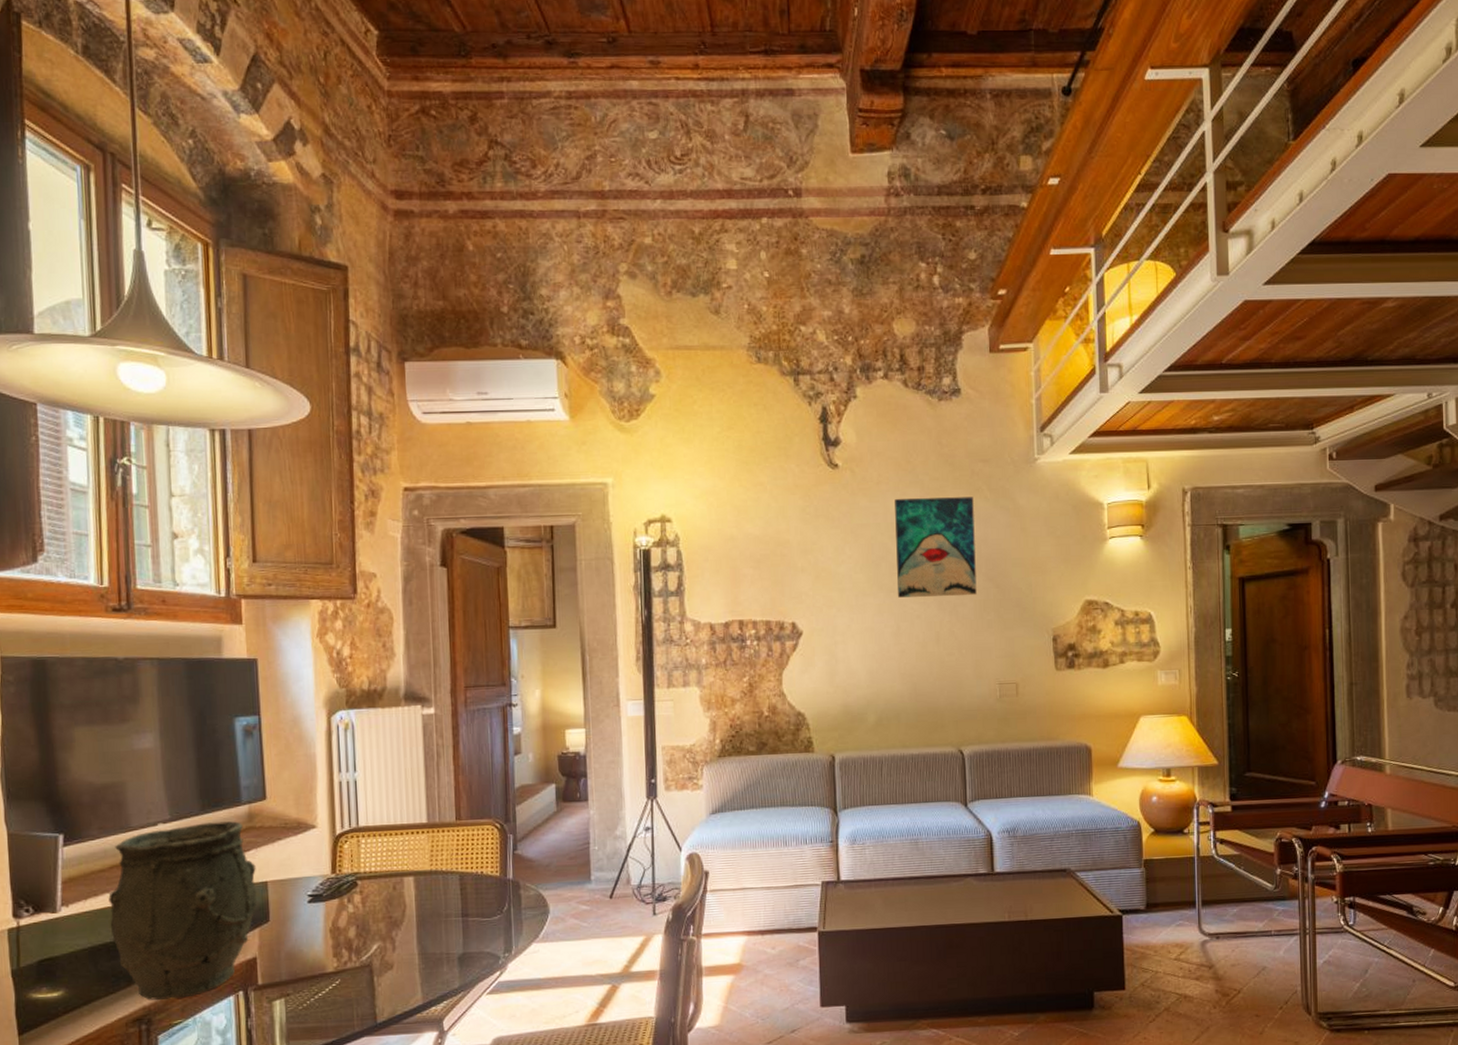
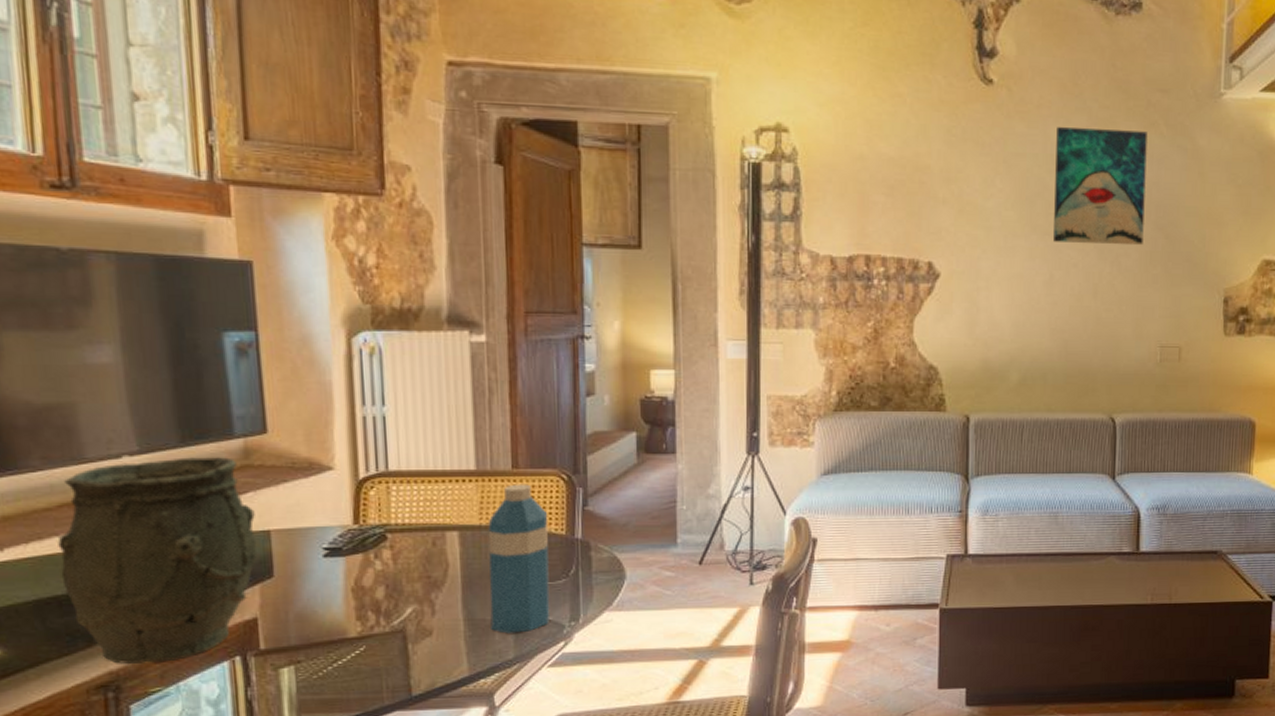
water bottle: none [437,833,488,965] -> present [488,484,550,634]

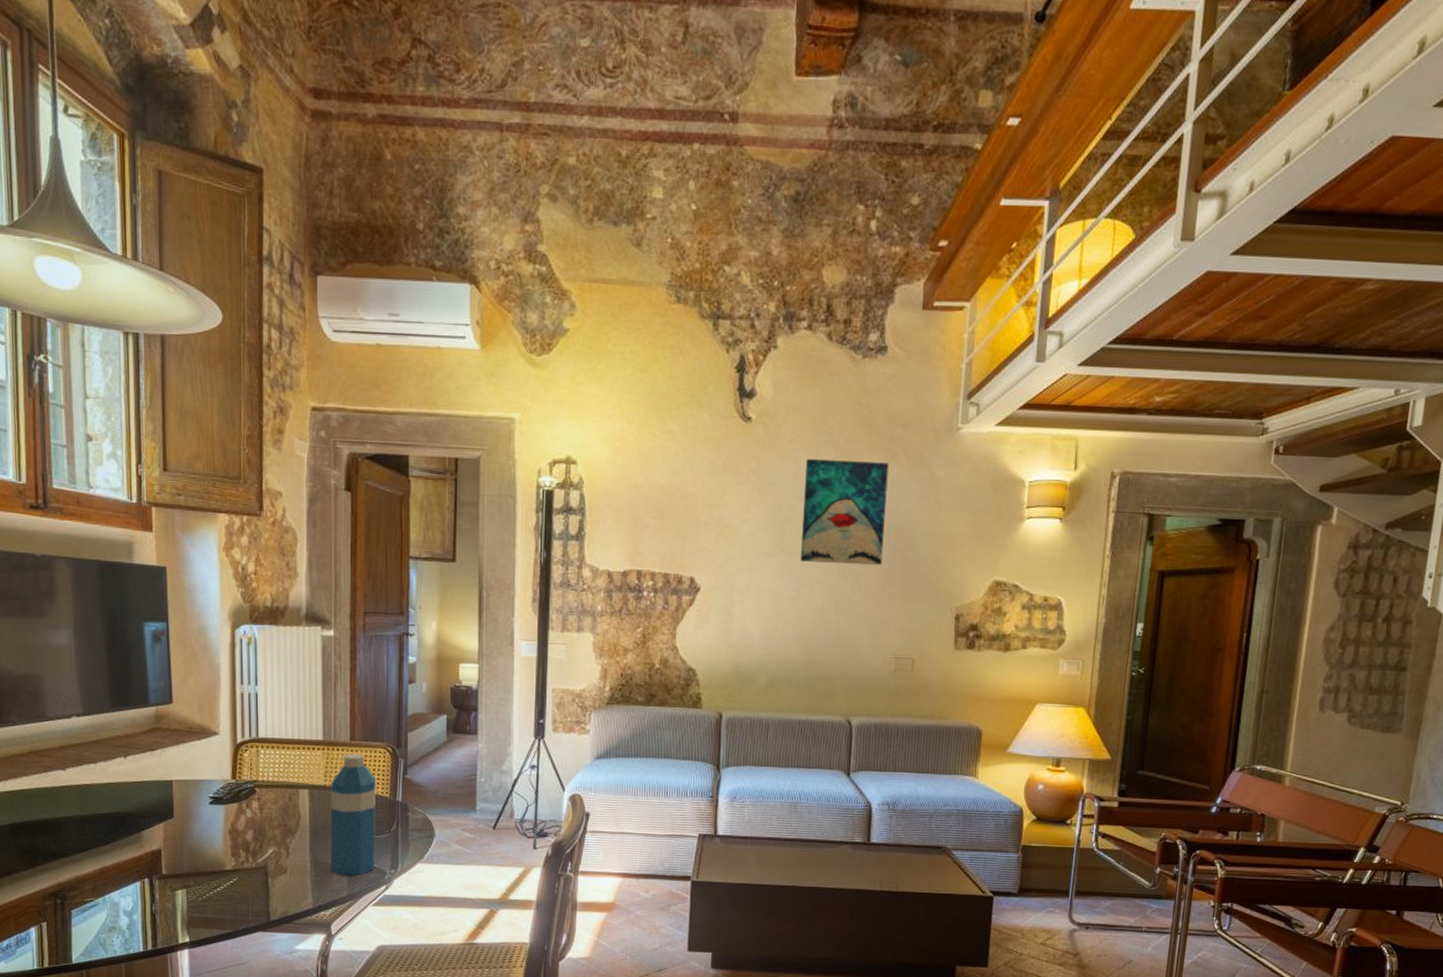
vase: present [57,457,258,665] -> none [27,720,163,879]

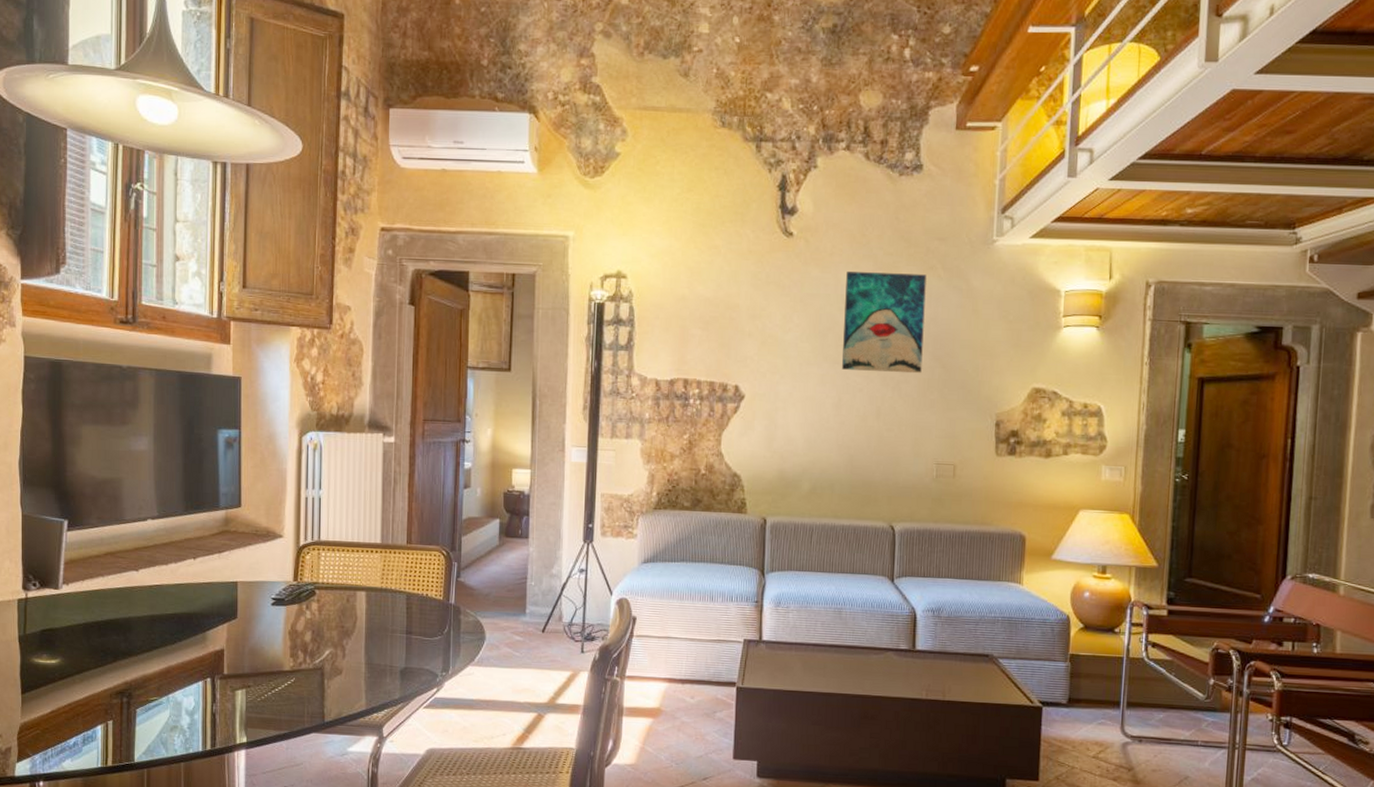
water bottle: present [330,753,377,876] -> none [384,556,431,678]

